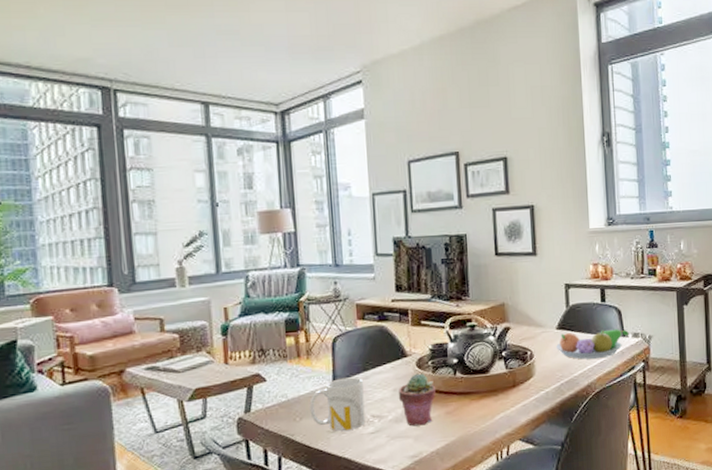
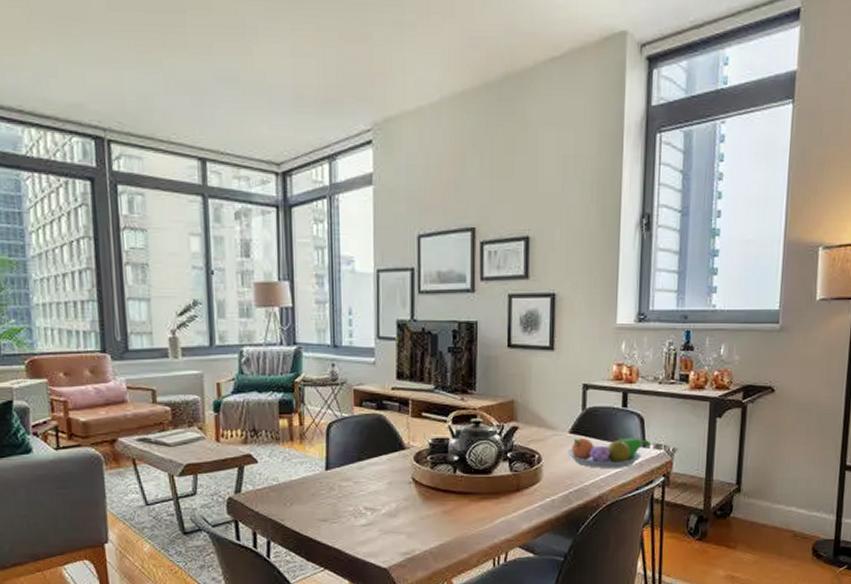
mug: present [309,377,365,431] -> none [301,466,358,520]
potted succulent: present [398,373,436,427] -> none [393,468,433,523]

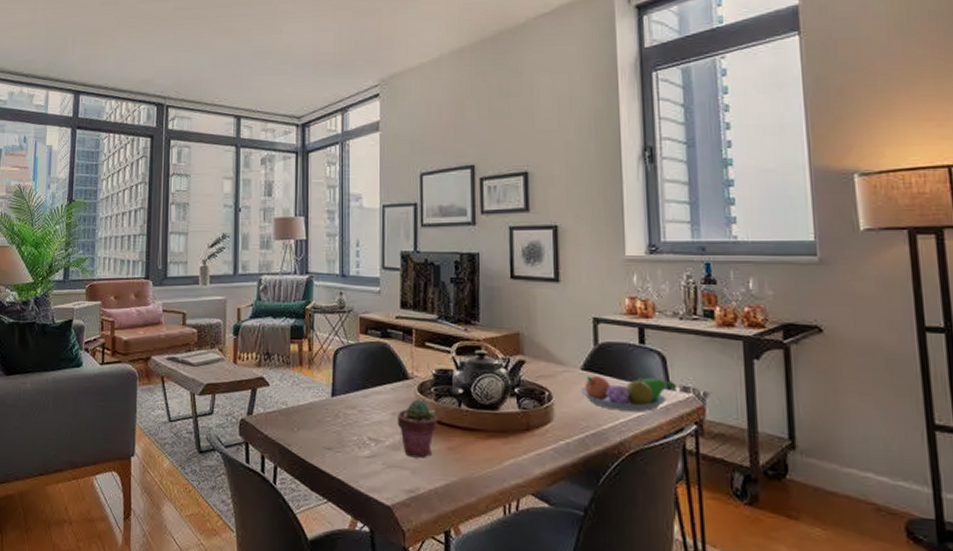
potted succulent: none [393,468,433,523] -> present [397,399,437,458]

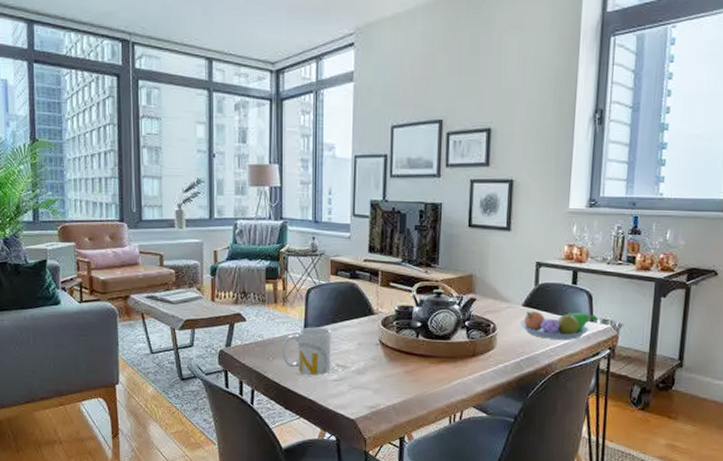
mug: none [308,393,361,450] -> present [282,327,331,375]
potted succulent: present [397,399,437,458] -> none [362,331,397,380]

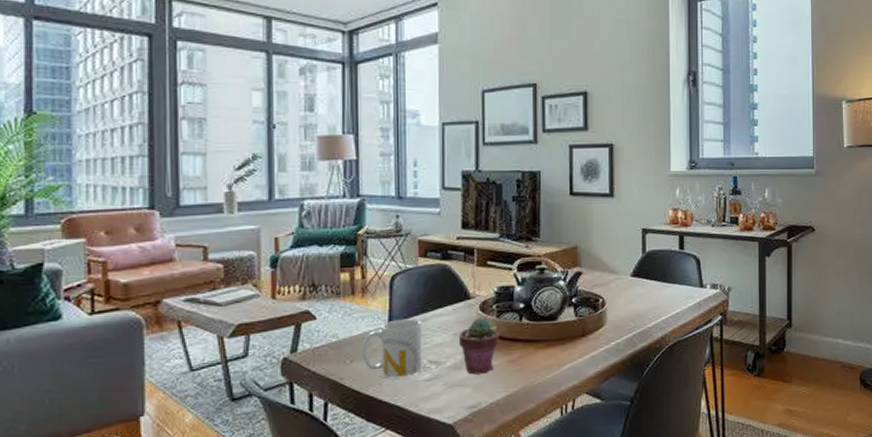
potted succulent: none [362,331,397,380] -> present [458,317,499,375]
fruit bowl: present [520,311,598,340] -> none [630,278,707,310]

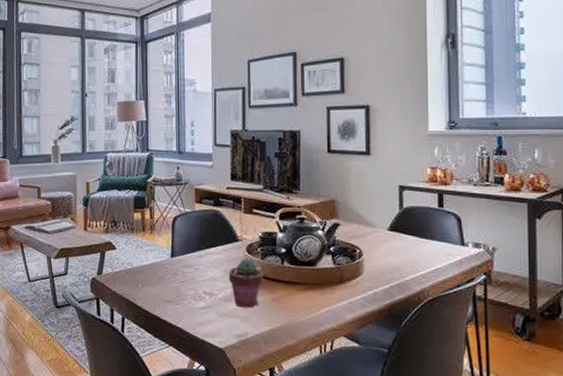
mug: present [362,318,422,377] -> none [150,254,198,302]

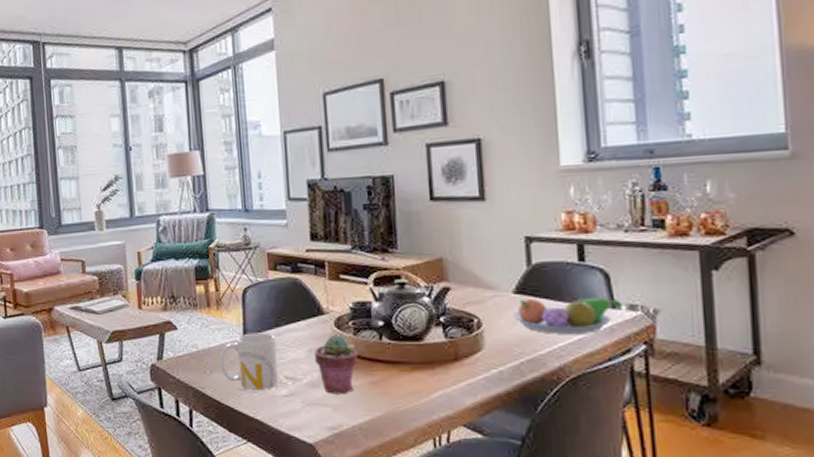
mug: none [150,254,198,302] -> present [220,332,278,389]
fruit bowl: none [387,235,469,265] -> present [513,297,622,334]

